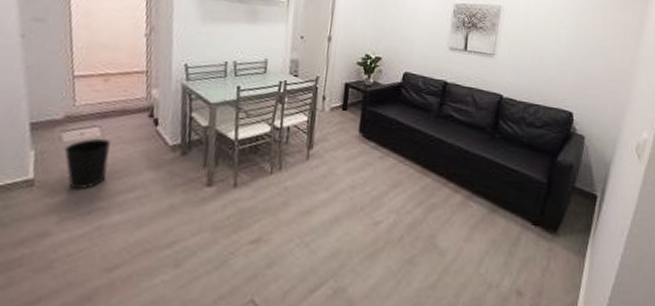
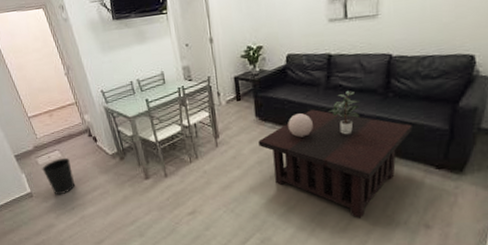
coffee table: none [356,136,514,274] -> present [258,109,412,218]
decorative sphere: none [391,137,418,166] -> present [288,113,313,138]
potted plant: none [436,123,467,171] -> present [329,91,360,135]

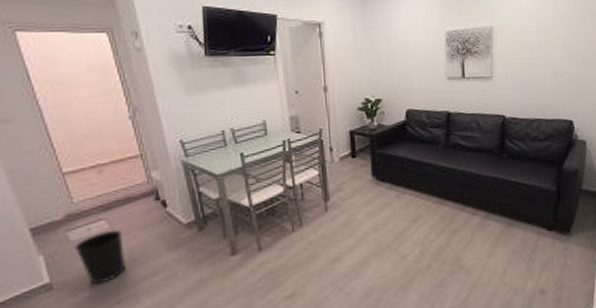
coffee table: present [258,109,412,218] -> none [374,169,525,288]
decorative sphere: present [288,113,313,138] -> none [406,173,433,200]
potted plant: present [329,91,360,135] -> none [448,150,478,197]

